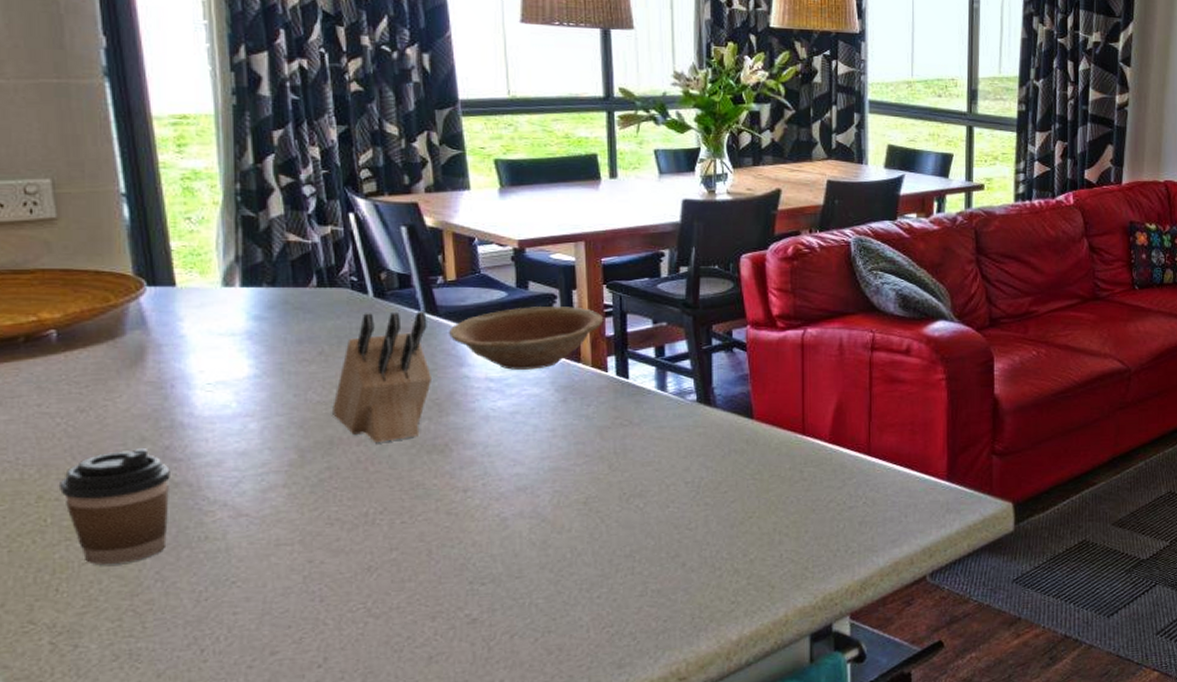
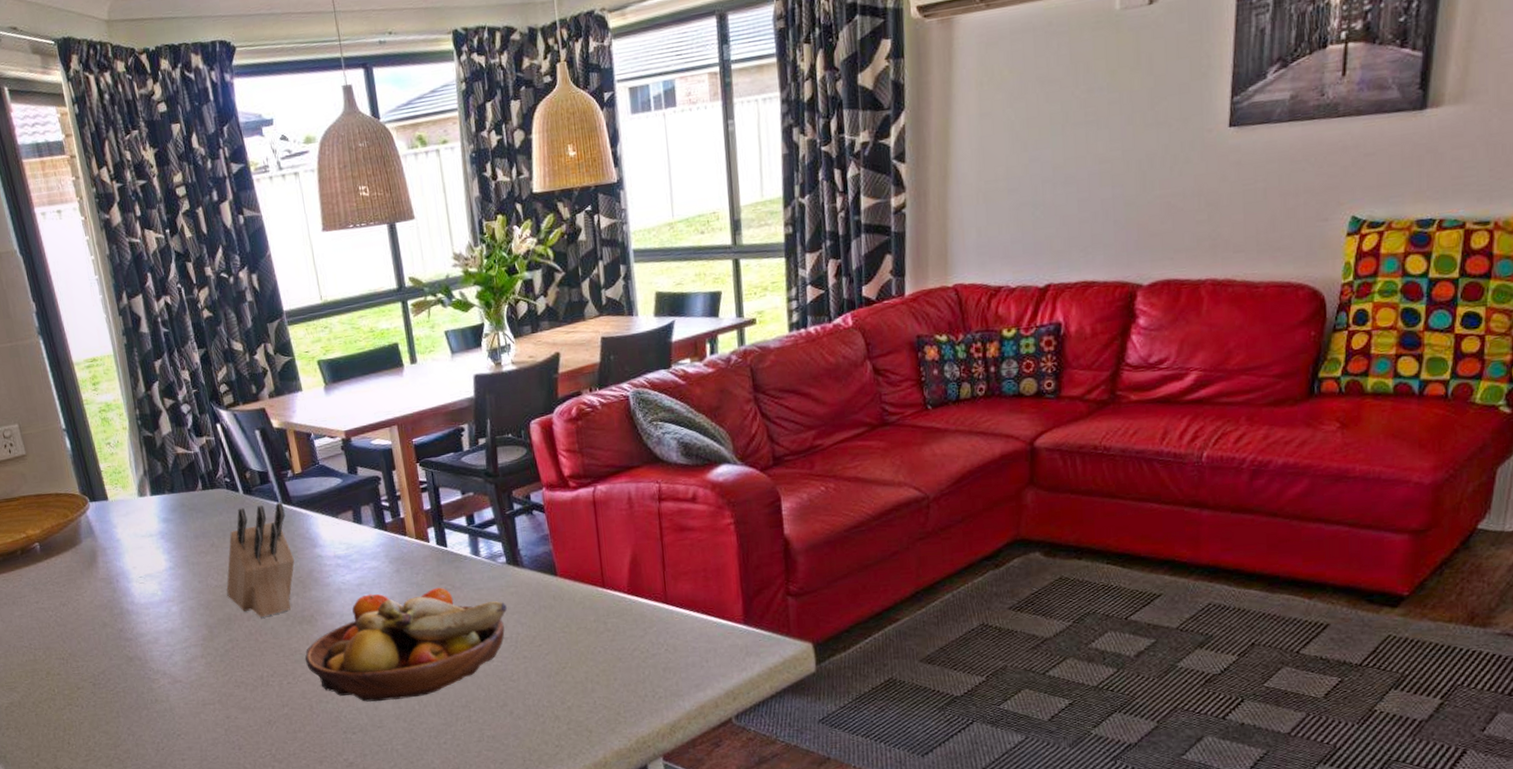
coffee cup: present [60,447,170,565] -> none [58,631,132,724]
fruit bowl: none [429,422,691,548] -> present [304,587,507,702]
bowl: present [449,307,604,370] -> none [302,486,421,547]

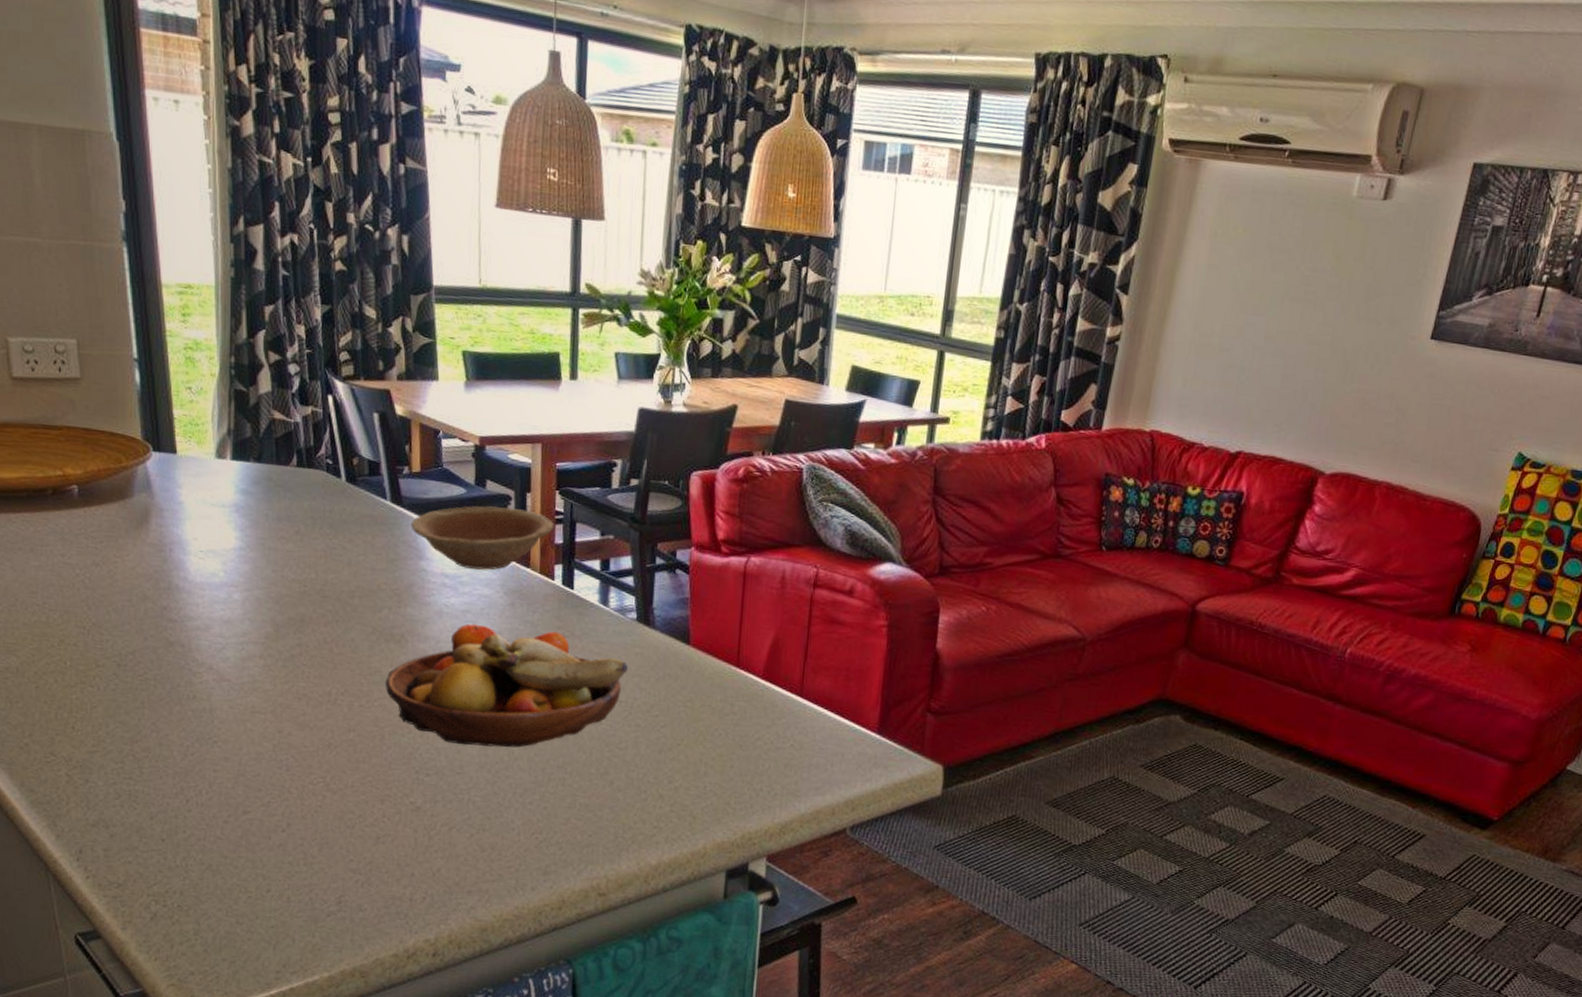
knife block: present [226,502,295,618] -> none [305,497,394,626]
bowl: none [302,486,421,547] -> present [411,506,555,570]

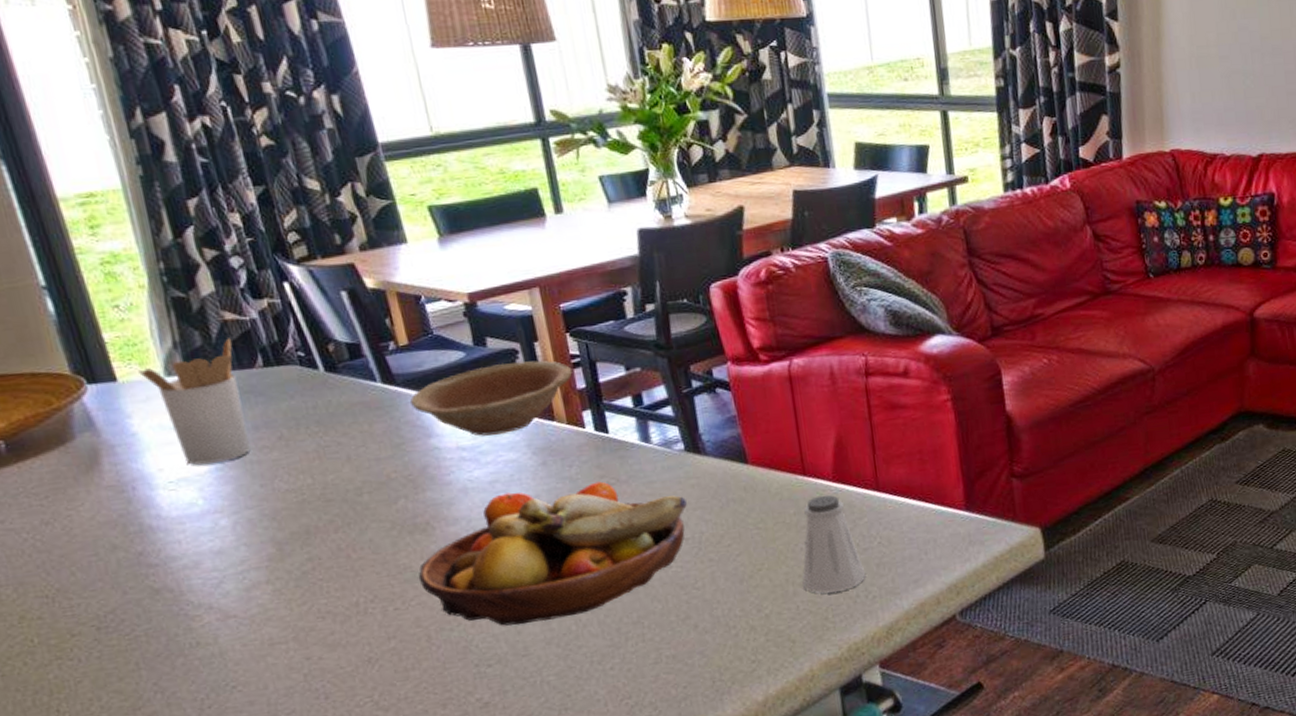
utensil holder: none [195,435,276,543] -> present [138,338,251,465]
saltshaker: none [713,689,773,782] -> present [801,494,866,594]

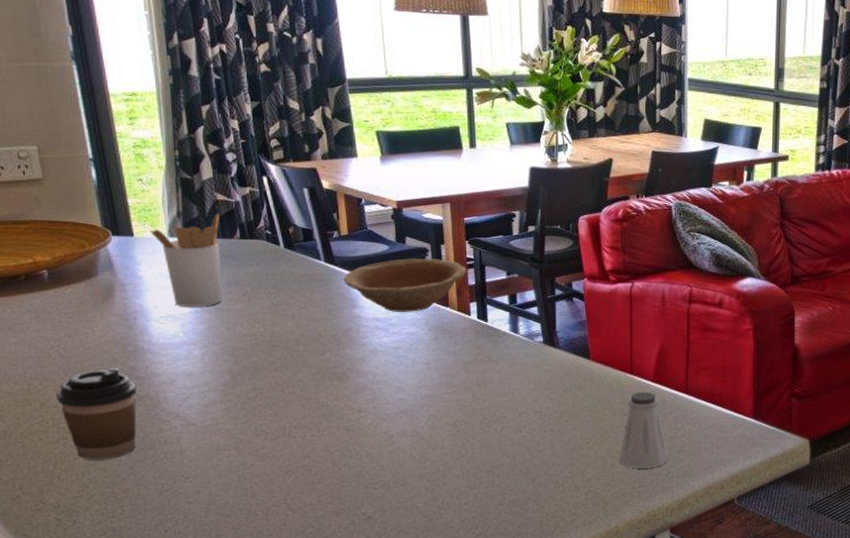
coffee cup: none [39,555,159,682] -> present [56,367,137,460]
fruit bowl: present [418,481,687,626] -> none [331,358,539,461]

